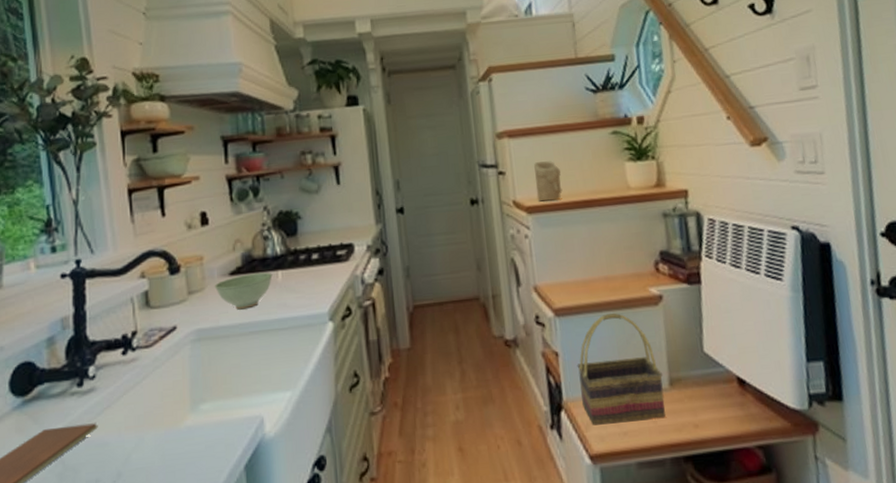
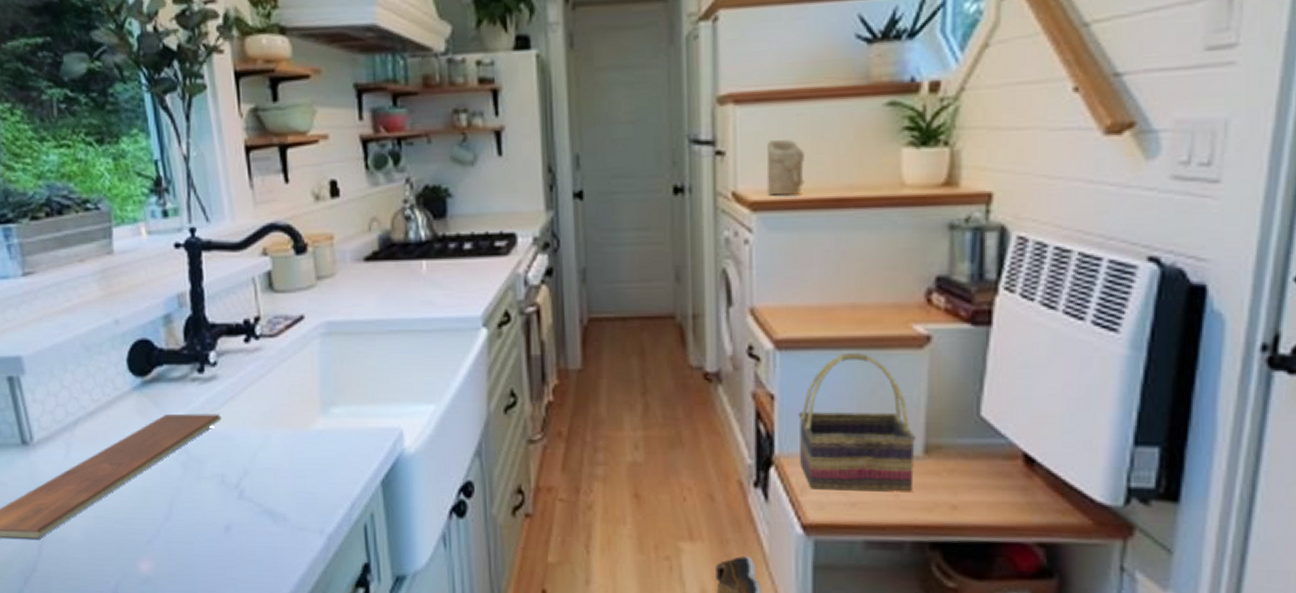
bowl: present [214,272,273,310] -> none [346,261,416,303]

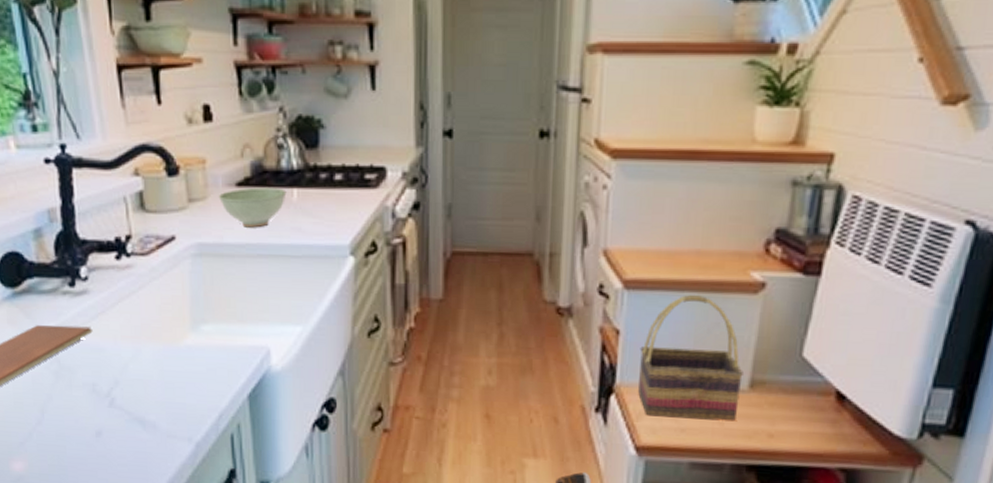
bowl: none [346,261,416,303] -> present [218,187,287,228]
candle: present [766,140,805,196] -> none [627,91,665,145]

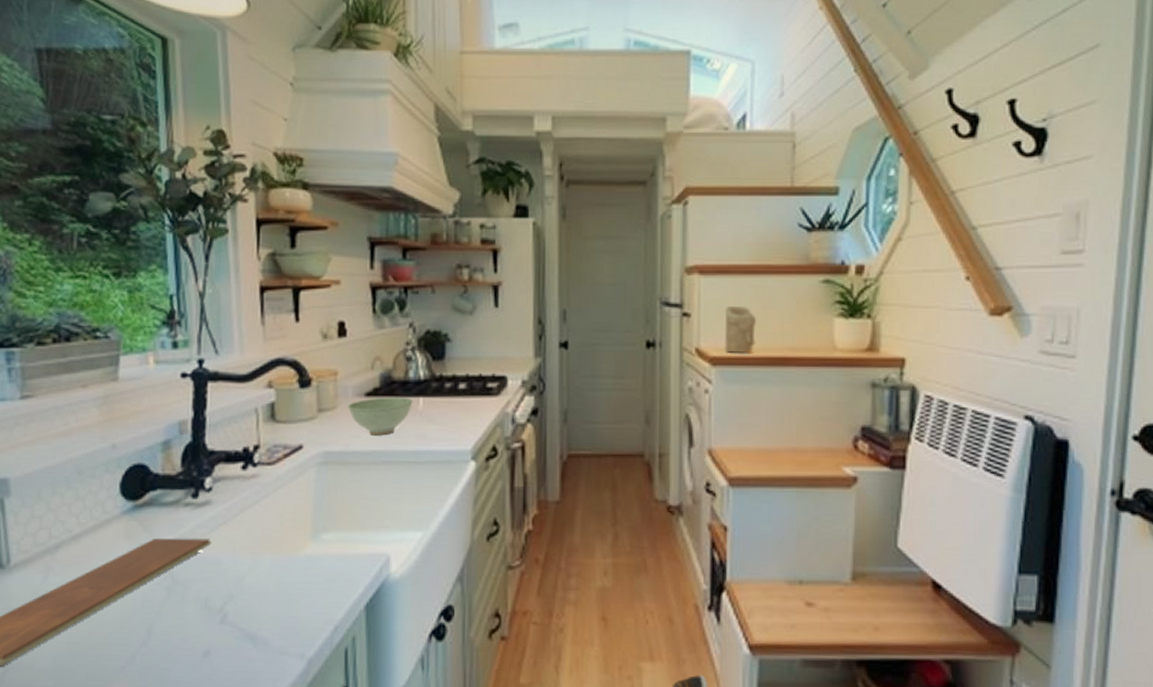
candle: none [627,91,665,145] -> present [724,306,756,353]
basket: present [637,294,743,422] -> none [747,490,845,615]

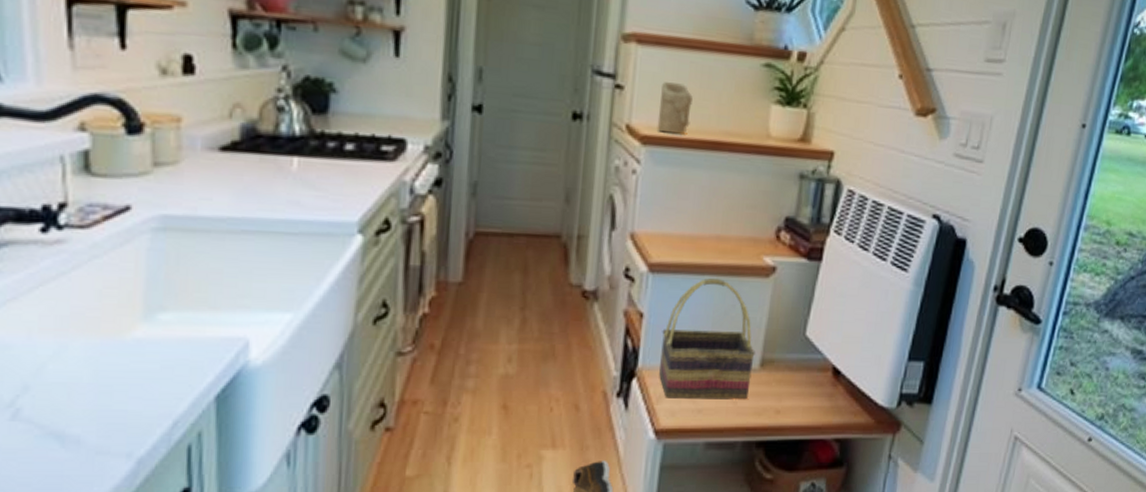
bowl: present [347,397,413,436] -> none [194,153,285,200]
basket: none [747,490,845,615] -> present [658,277,755,400]

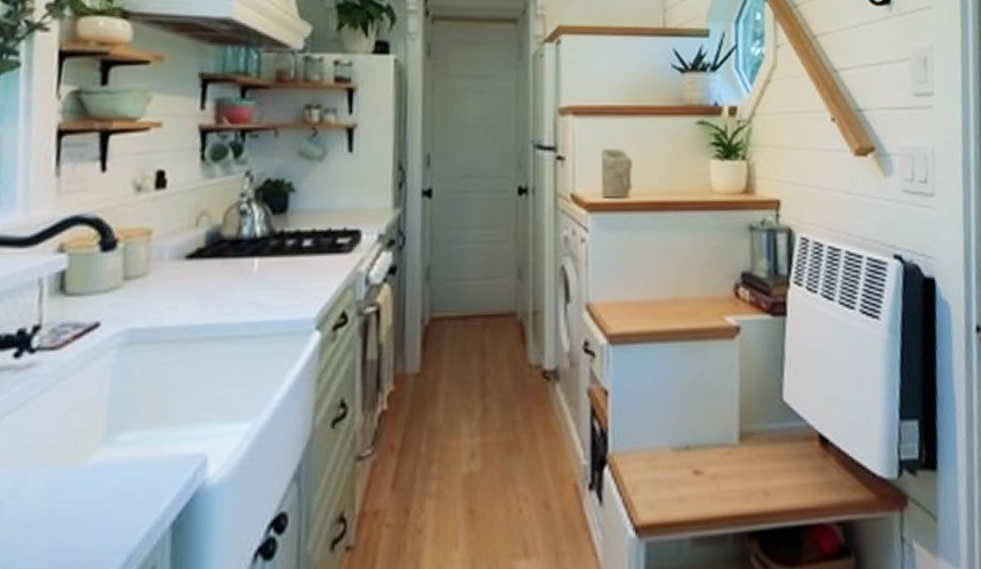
basket: present [658,277,755,400] -> none [629,344,732,487]

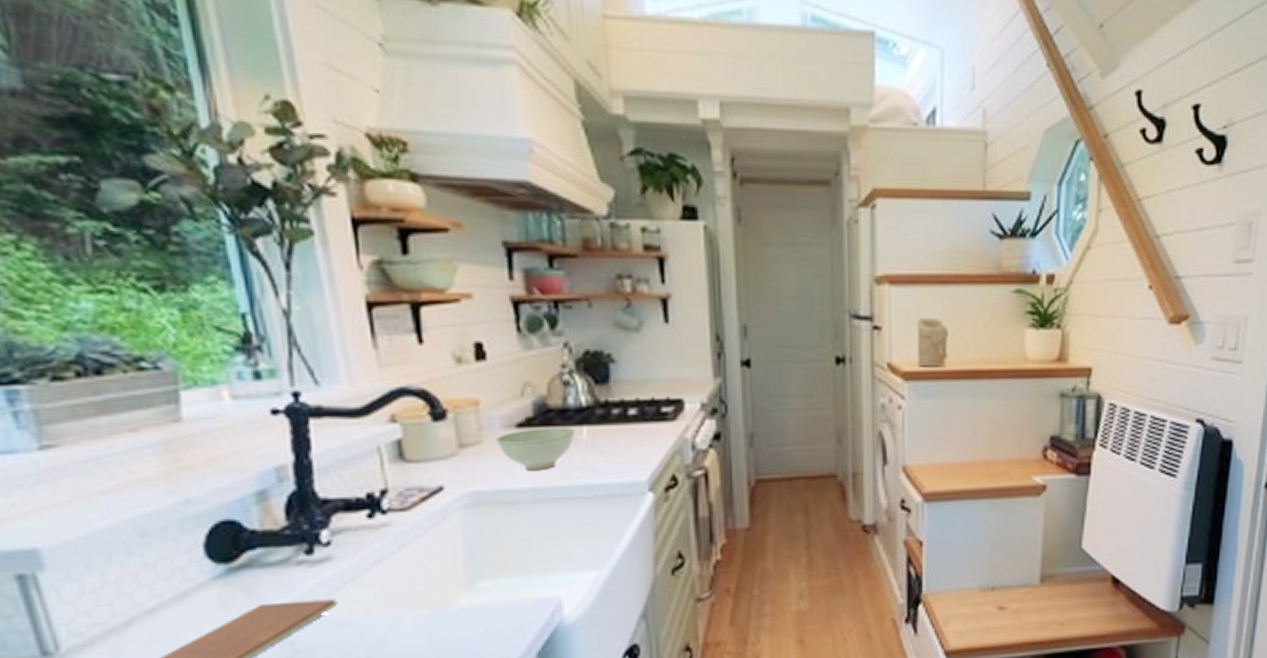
bowl: none [162,258,246,306] -> present [495,427,575,471]

